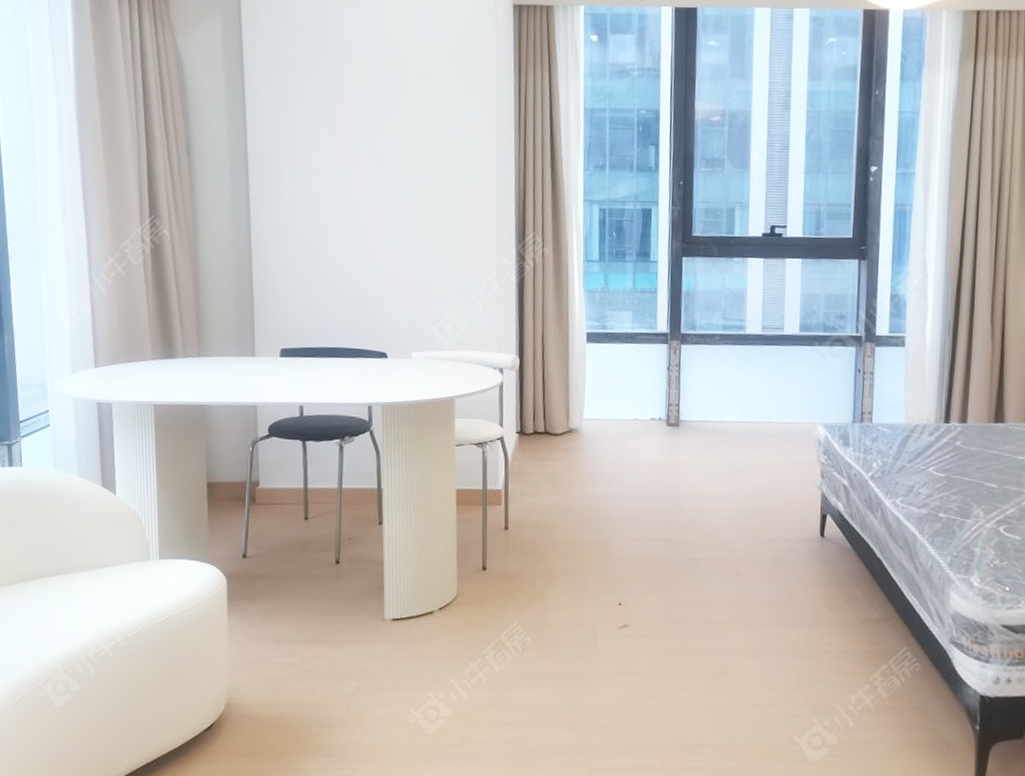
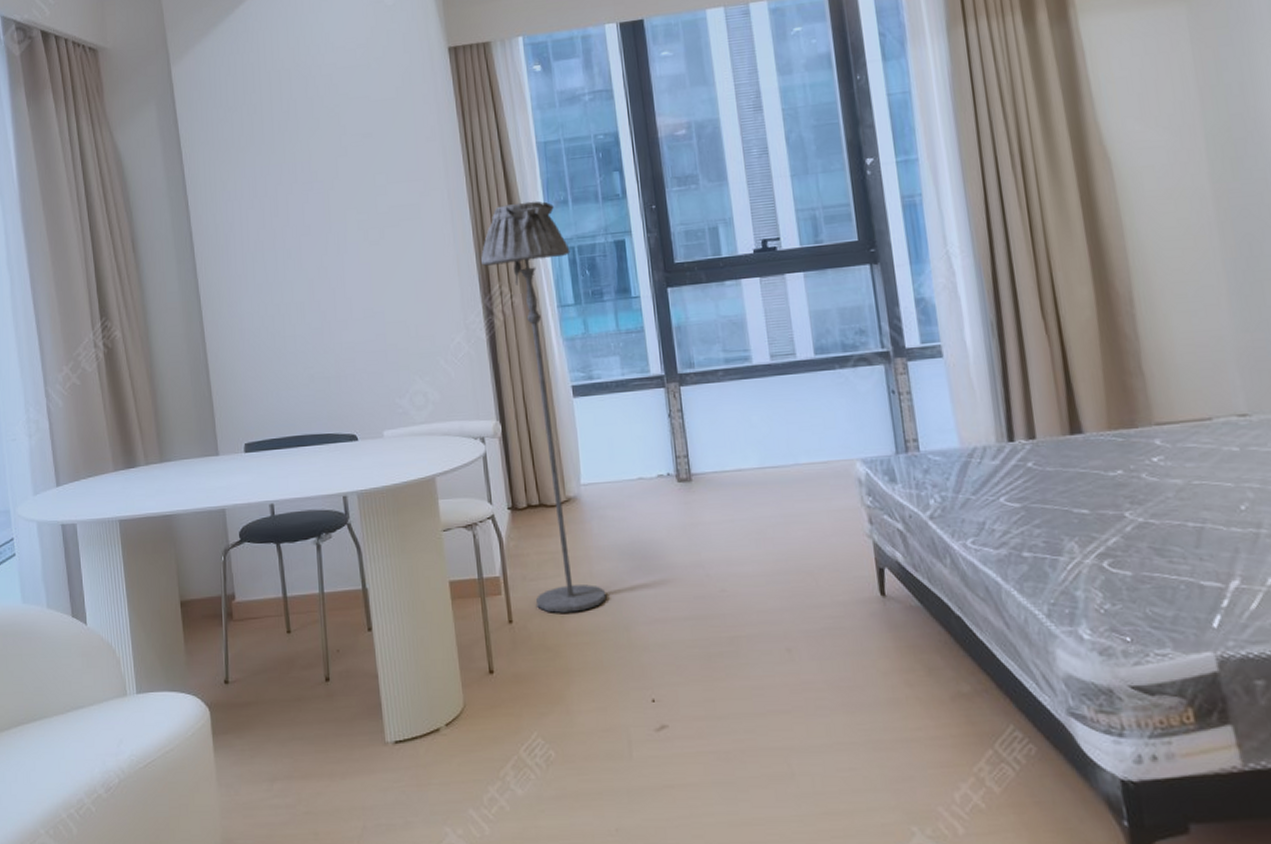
floor lamp: none [520,161,602,526] -> present [481,201,607,613]

